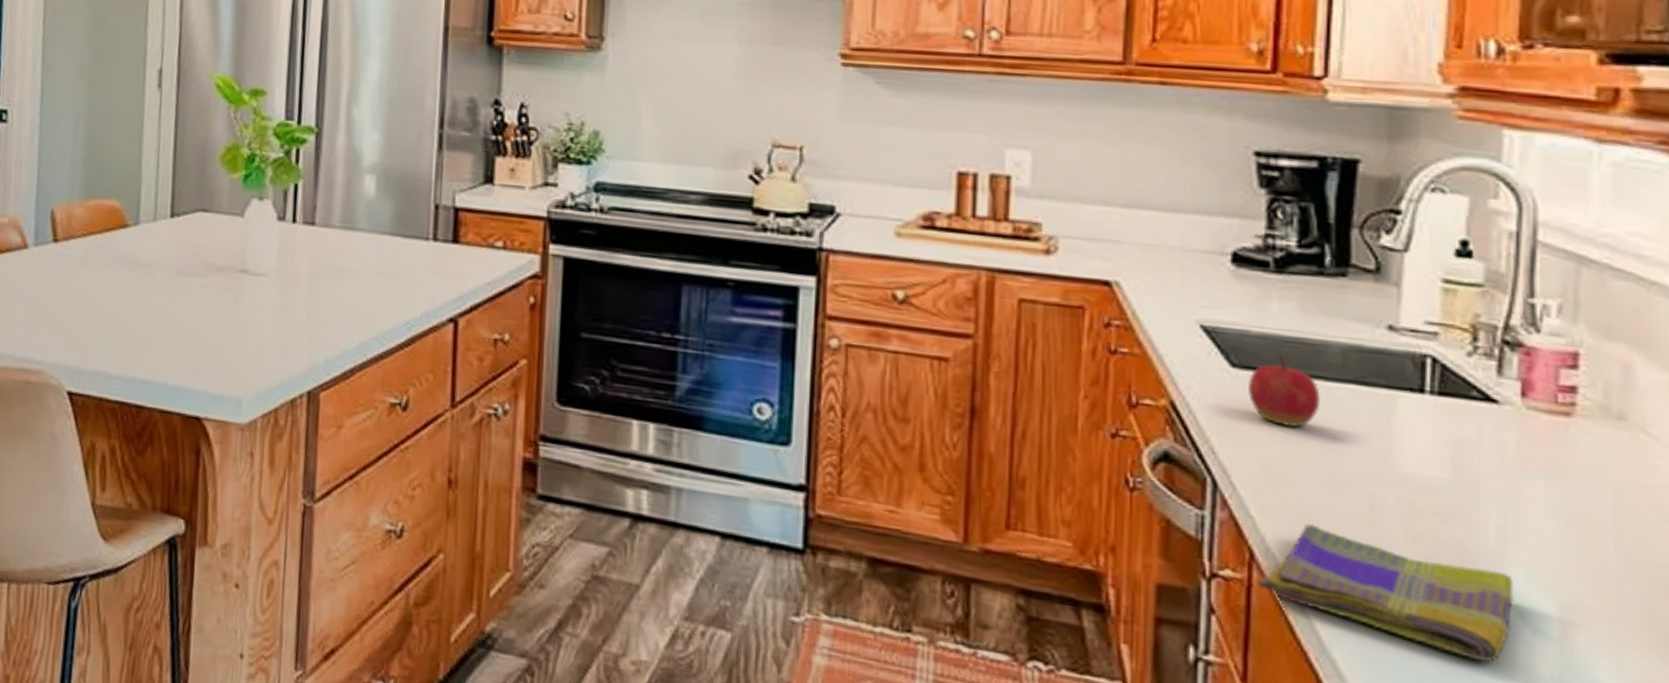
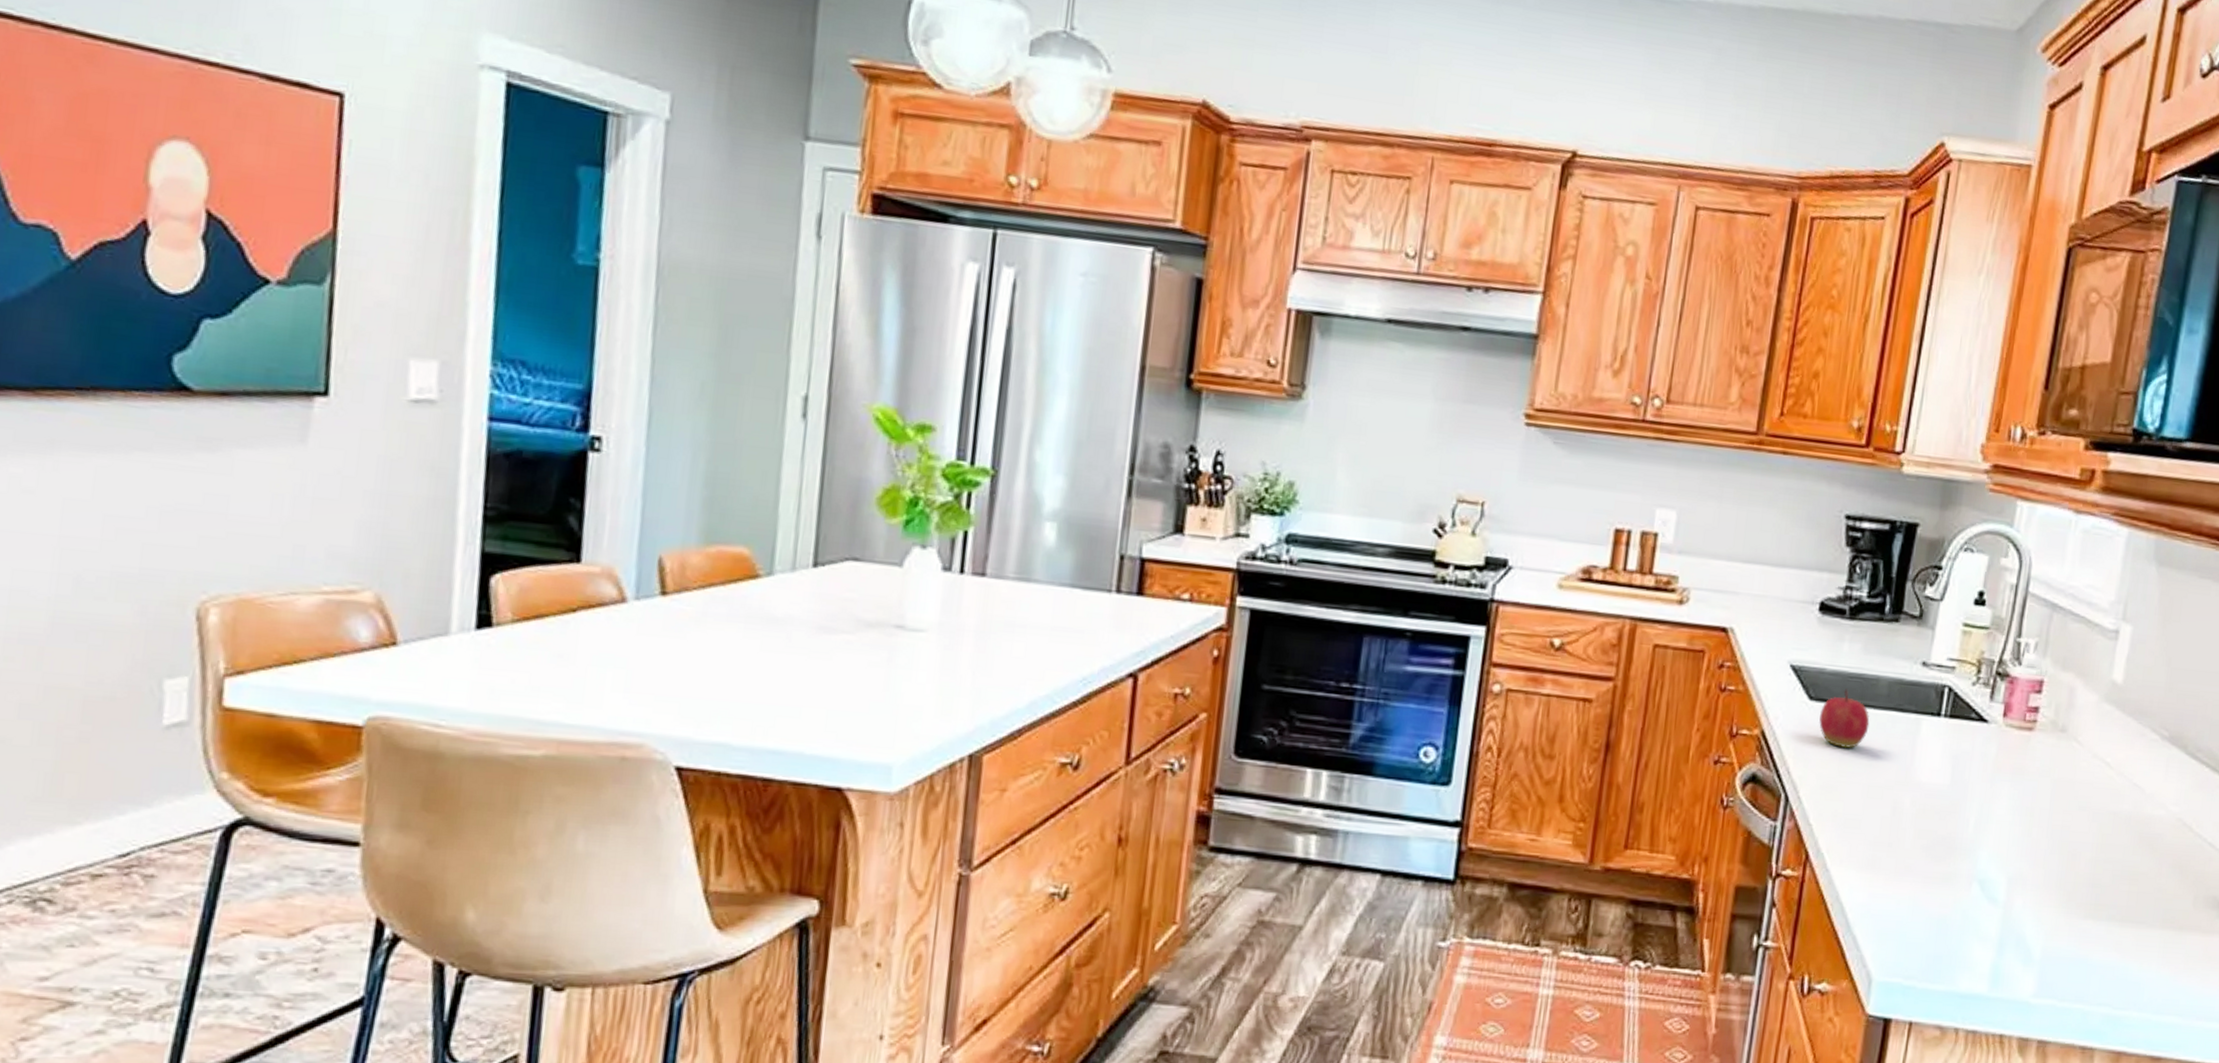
dish towel: present [1258,524,1514,662] -> none [1809,827,1981,926]

